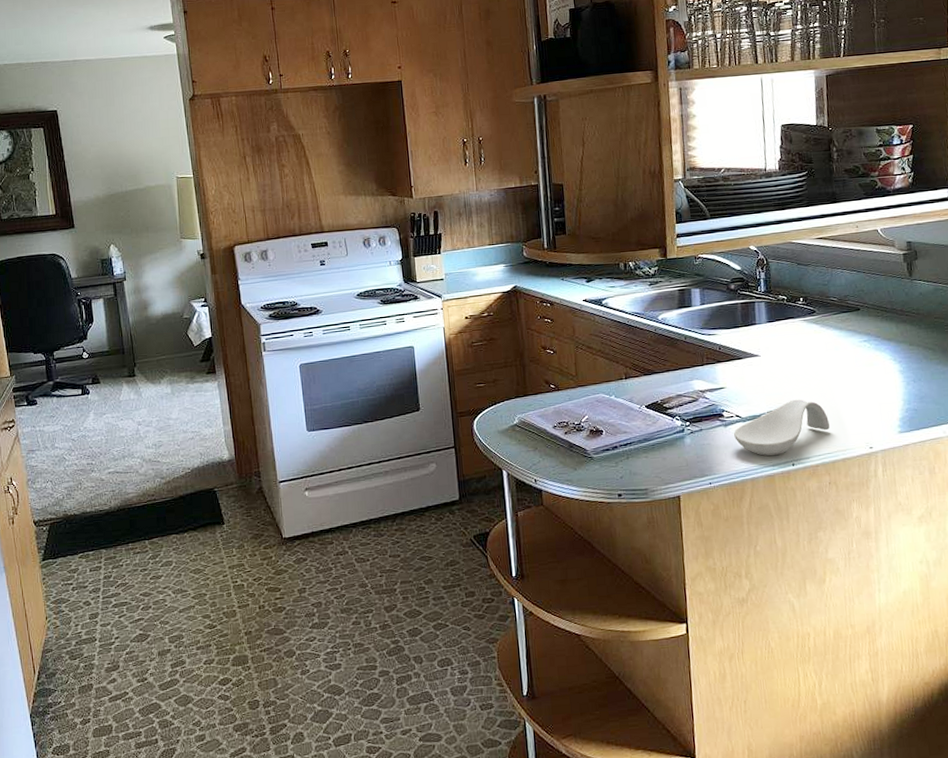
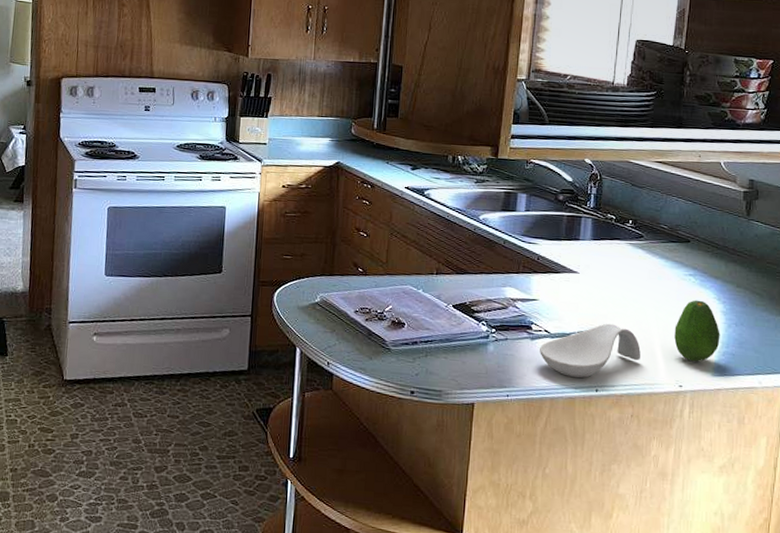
fruit: none [857,363,902,423] -> present [674,300,720,362]

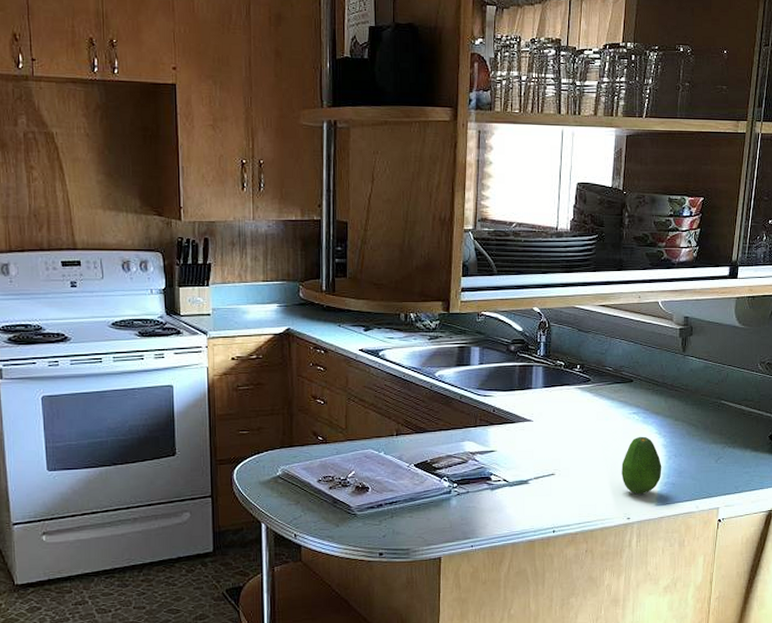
spoon rest: present [540,323,641,378] -> none [500,467,592,521]

